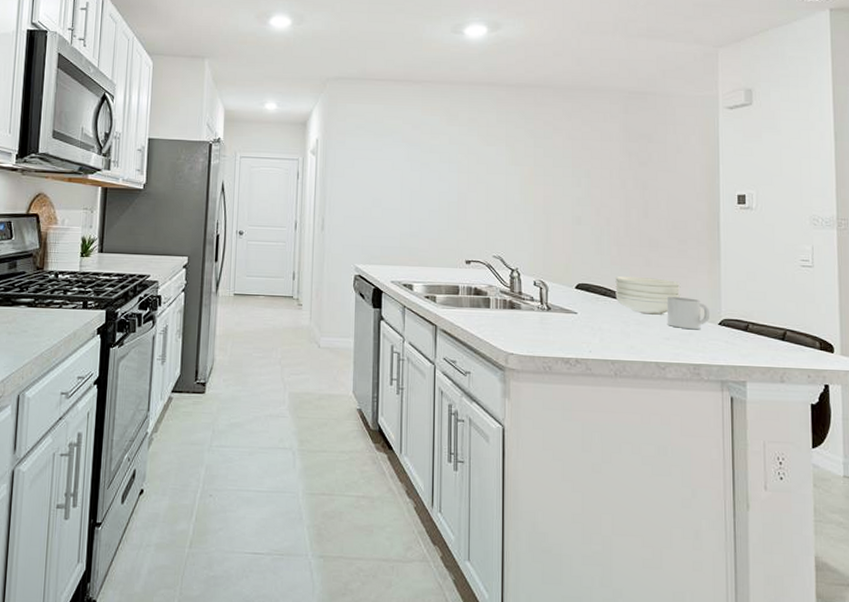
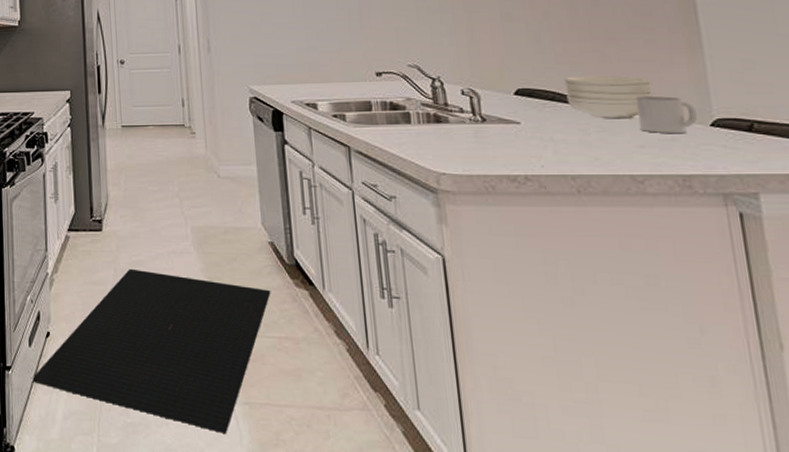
floor mat: none [120,430,354,585] -> present [31,268,271,433]

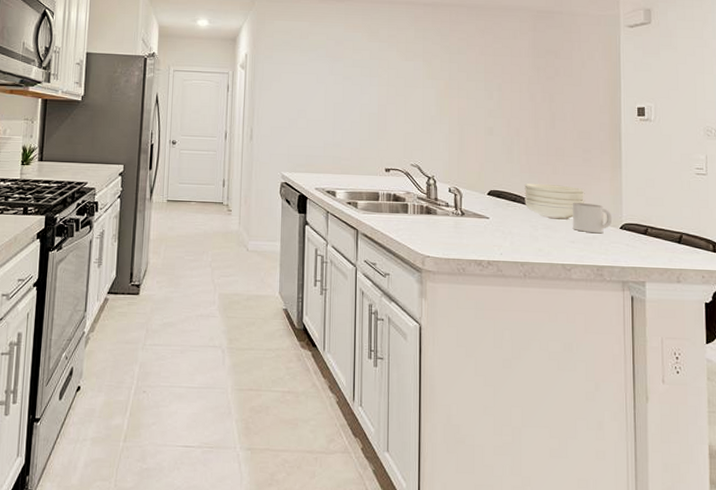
floor mat: present [31,268,271,433] -> none [58,329,281,476]

